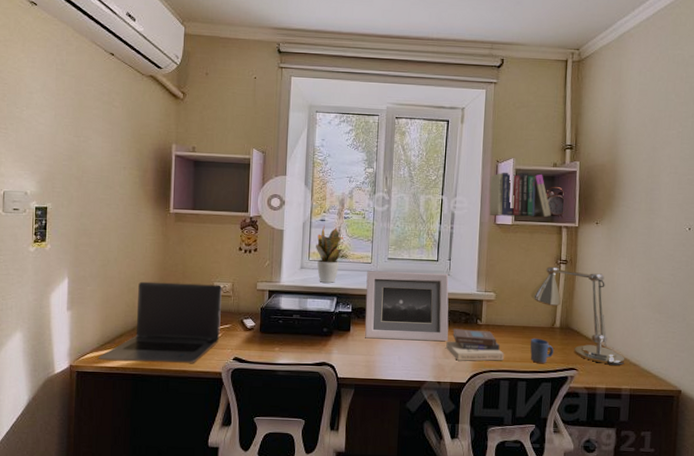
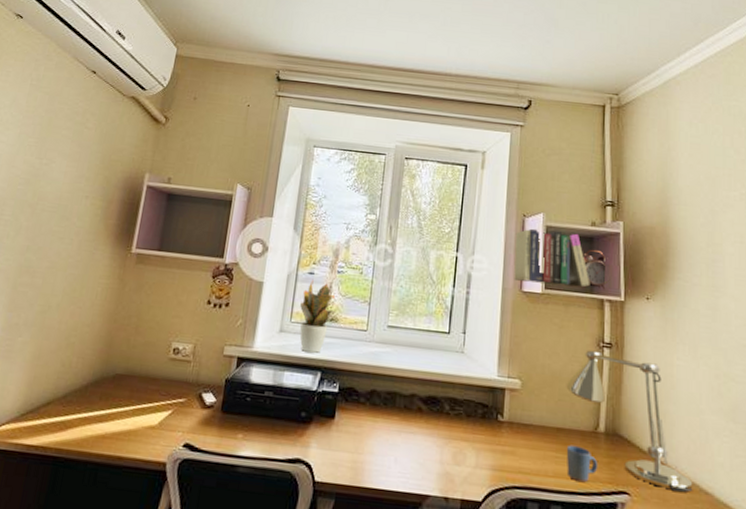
laptop computer: present [98,281,222,364] -> none [15,335,181,449]
picture frame: present [364,271,449,342] -> none [352,340,463,441]
books: present [445,329,504,361] -> none [455,424,532,474]

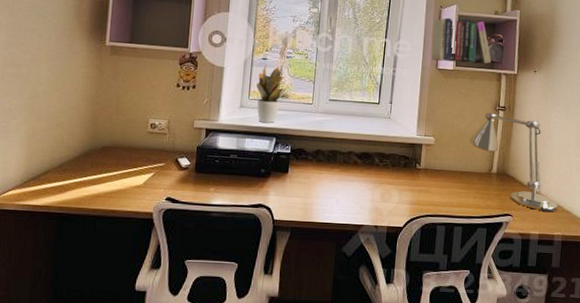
mug: present [566,444,598,482] -> none [467,183,491,209]

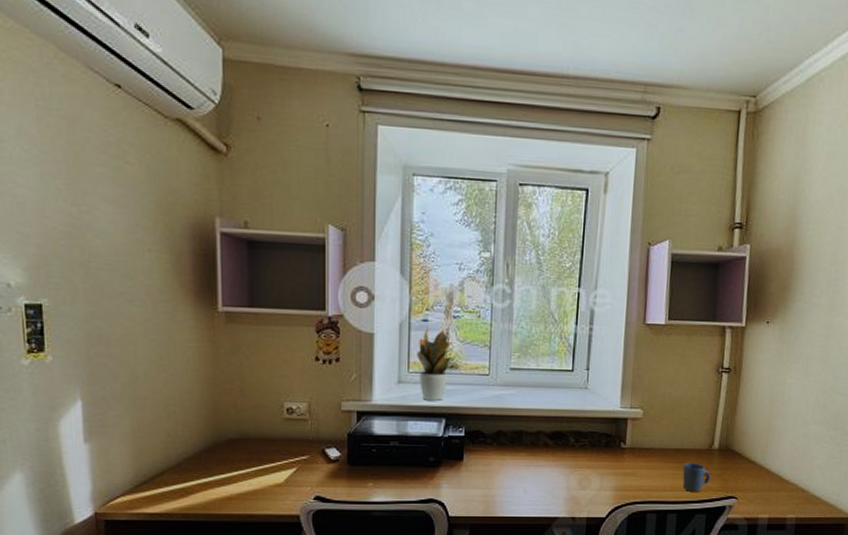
books: present [431,17,492,64] -> none [637,257,713,316]
mug: none [467,183,491,209] -> present [682,462,711,492]
desk lamp: present [469,112,558,213] -> none [685,376,793,493]
alarm clock: present [486,33,507,66] -> none [707,275,733,317]

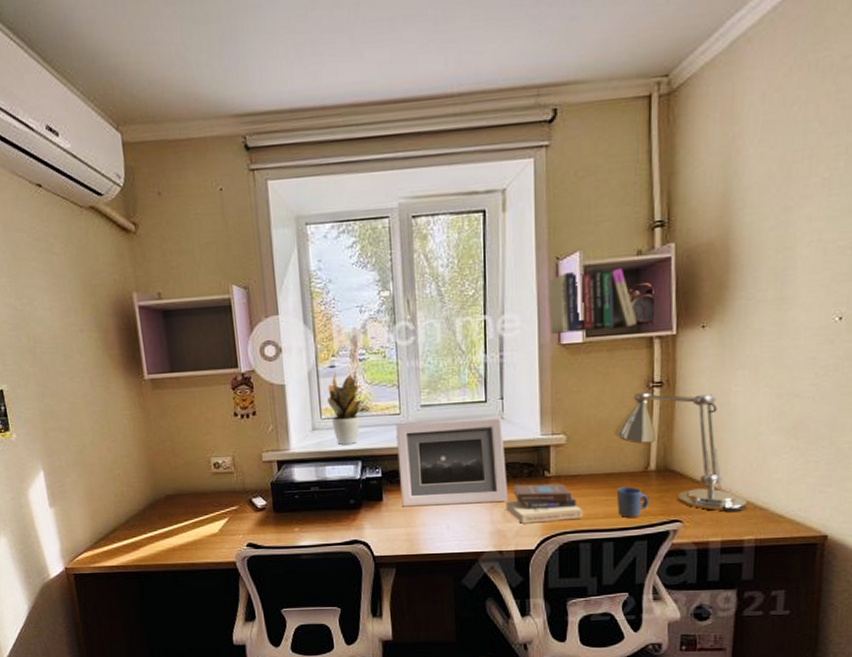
picture frame: none [481,384,587,470] -> present [396,416,509,507]
books: none [581,454,652,492] -> present [504,484,582,524]
books: none [637,257,713,316] -> present [548,267,637,335]
desk lamp: none [685,376,793,493] -> present [613,392,748,513]
alarm clock: none [707,275,733,317] -> present [628,282,660,328]

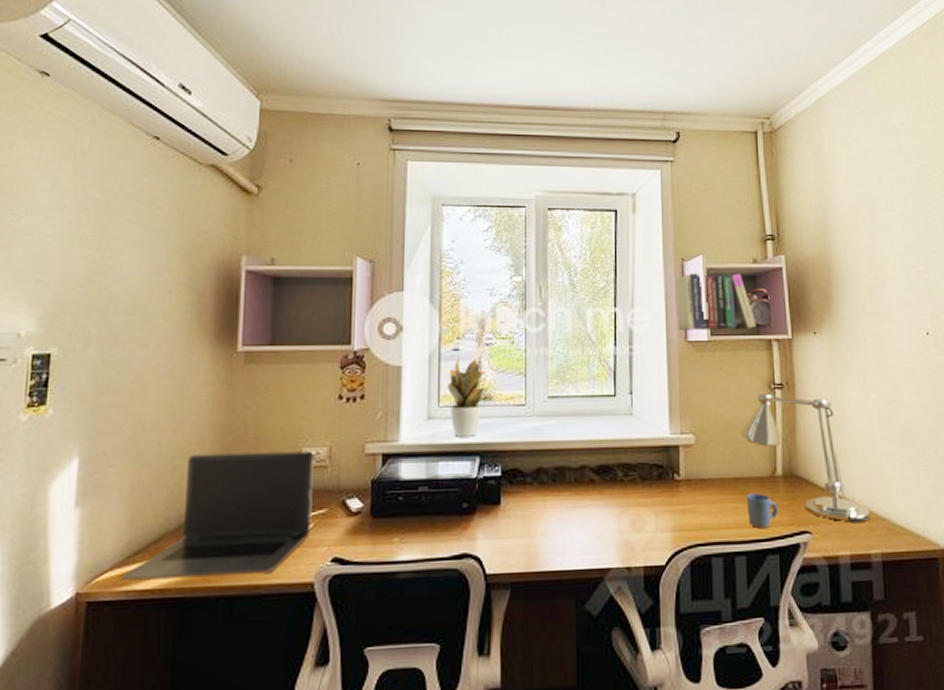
laptop computer: none [94,460,228,560] -> present [122,451,314,581]
picture frame: present [396,416,509,507] -> none [520,412,638,513]
books: present [504,484,582,524] -> none [633,488,714,534]

